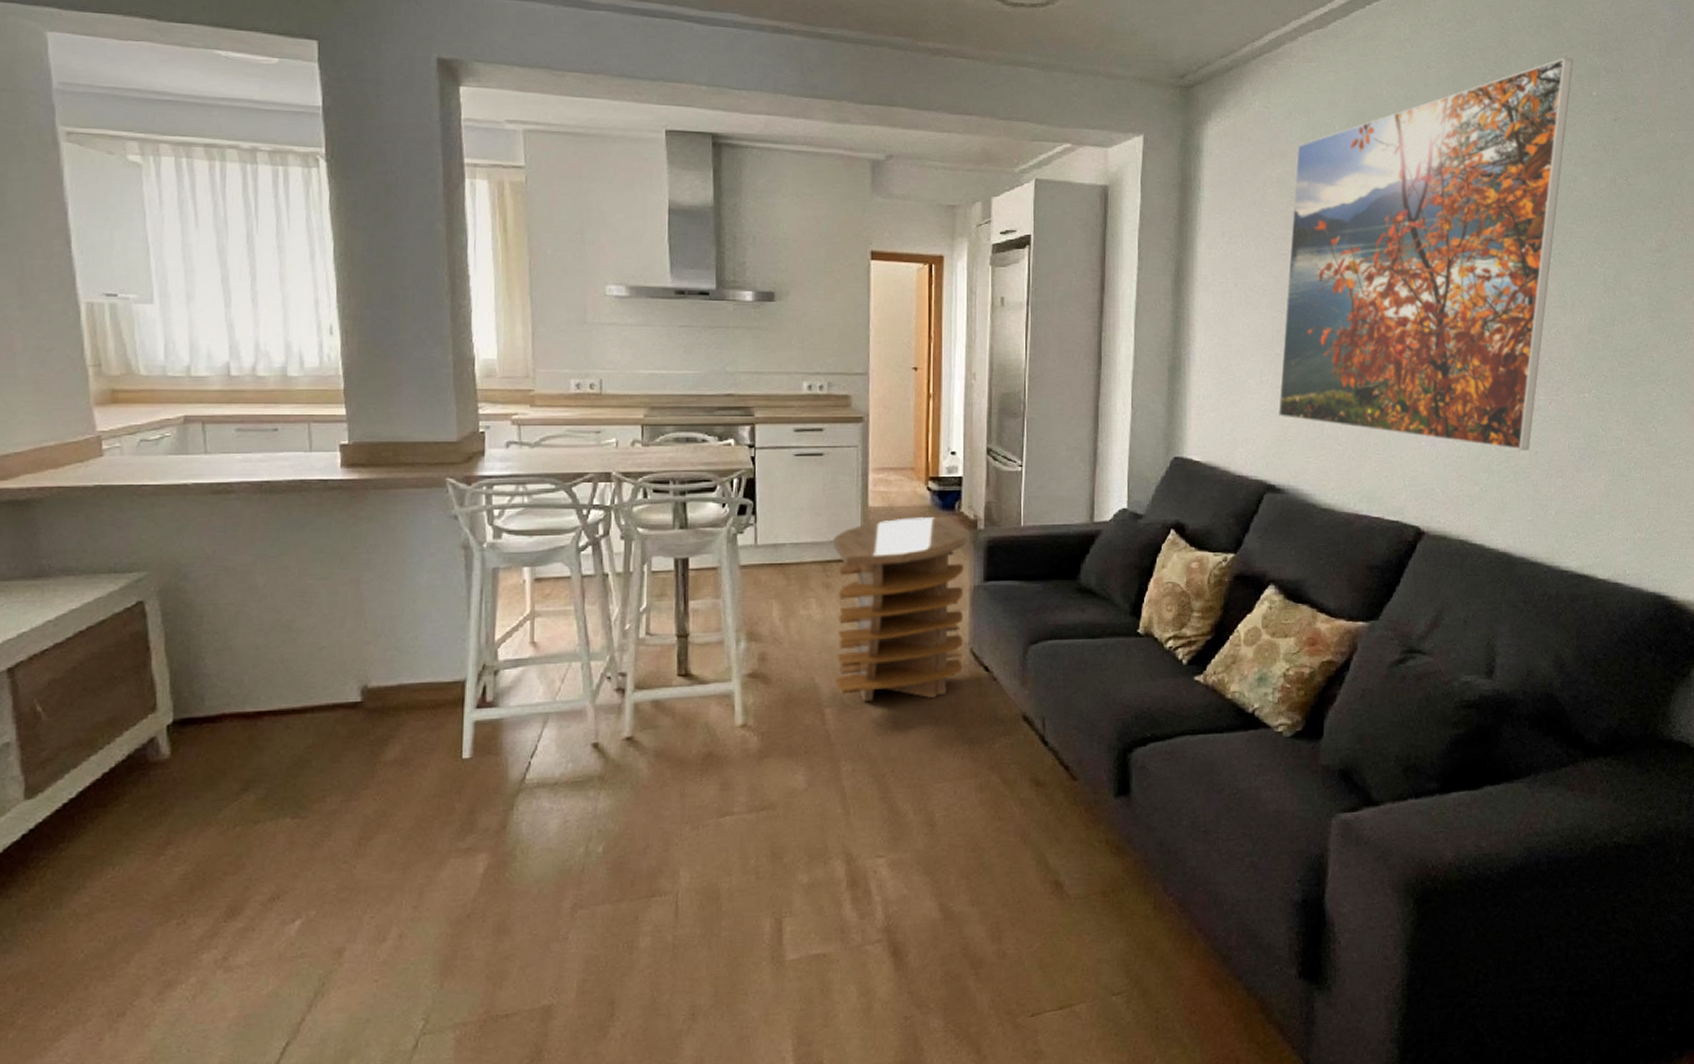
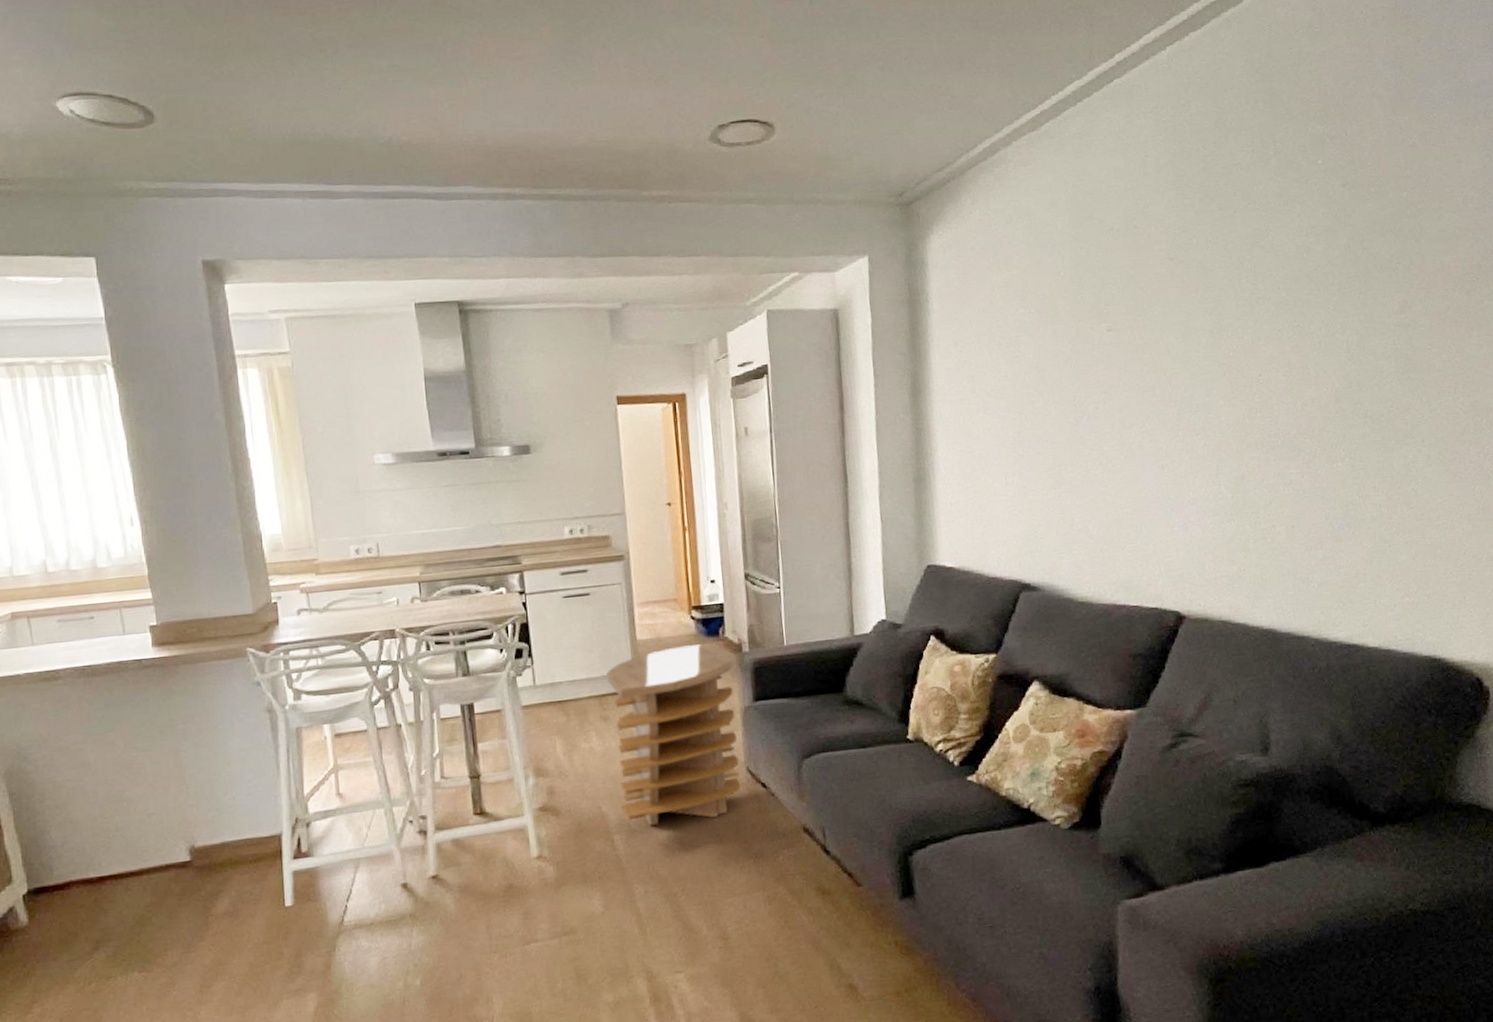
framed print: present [1278,57,1573,450] -> none [1021,129,1295,527]

